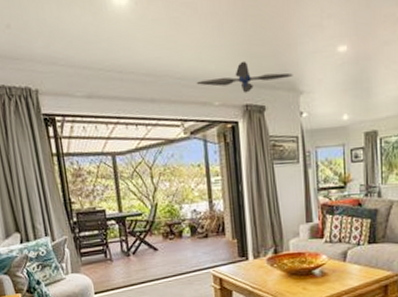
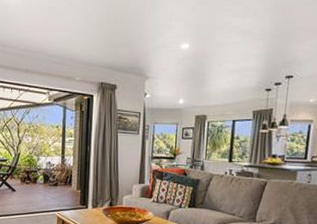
ceiling fan: present [196,60,293,94] -> none [63,47,142,73]

